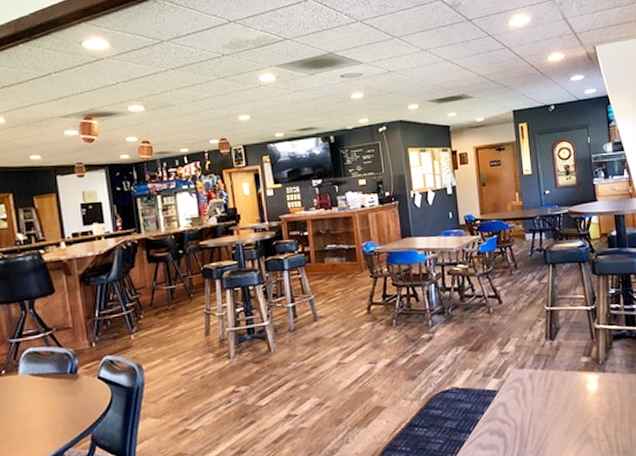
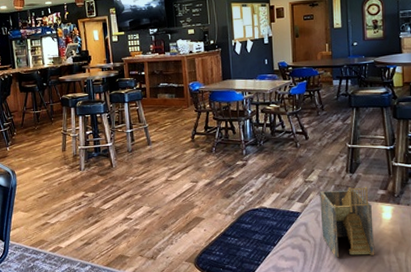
napkin holder: none [518,354,581,441] -> present [320,186,374,258]

